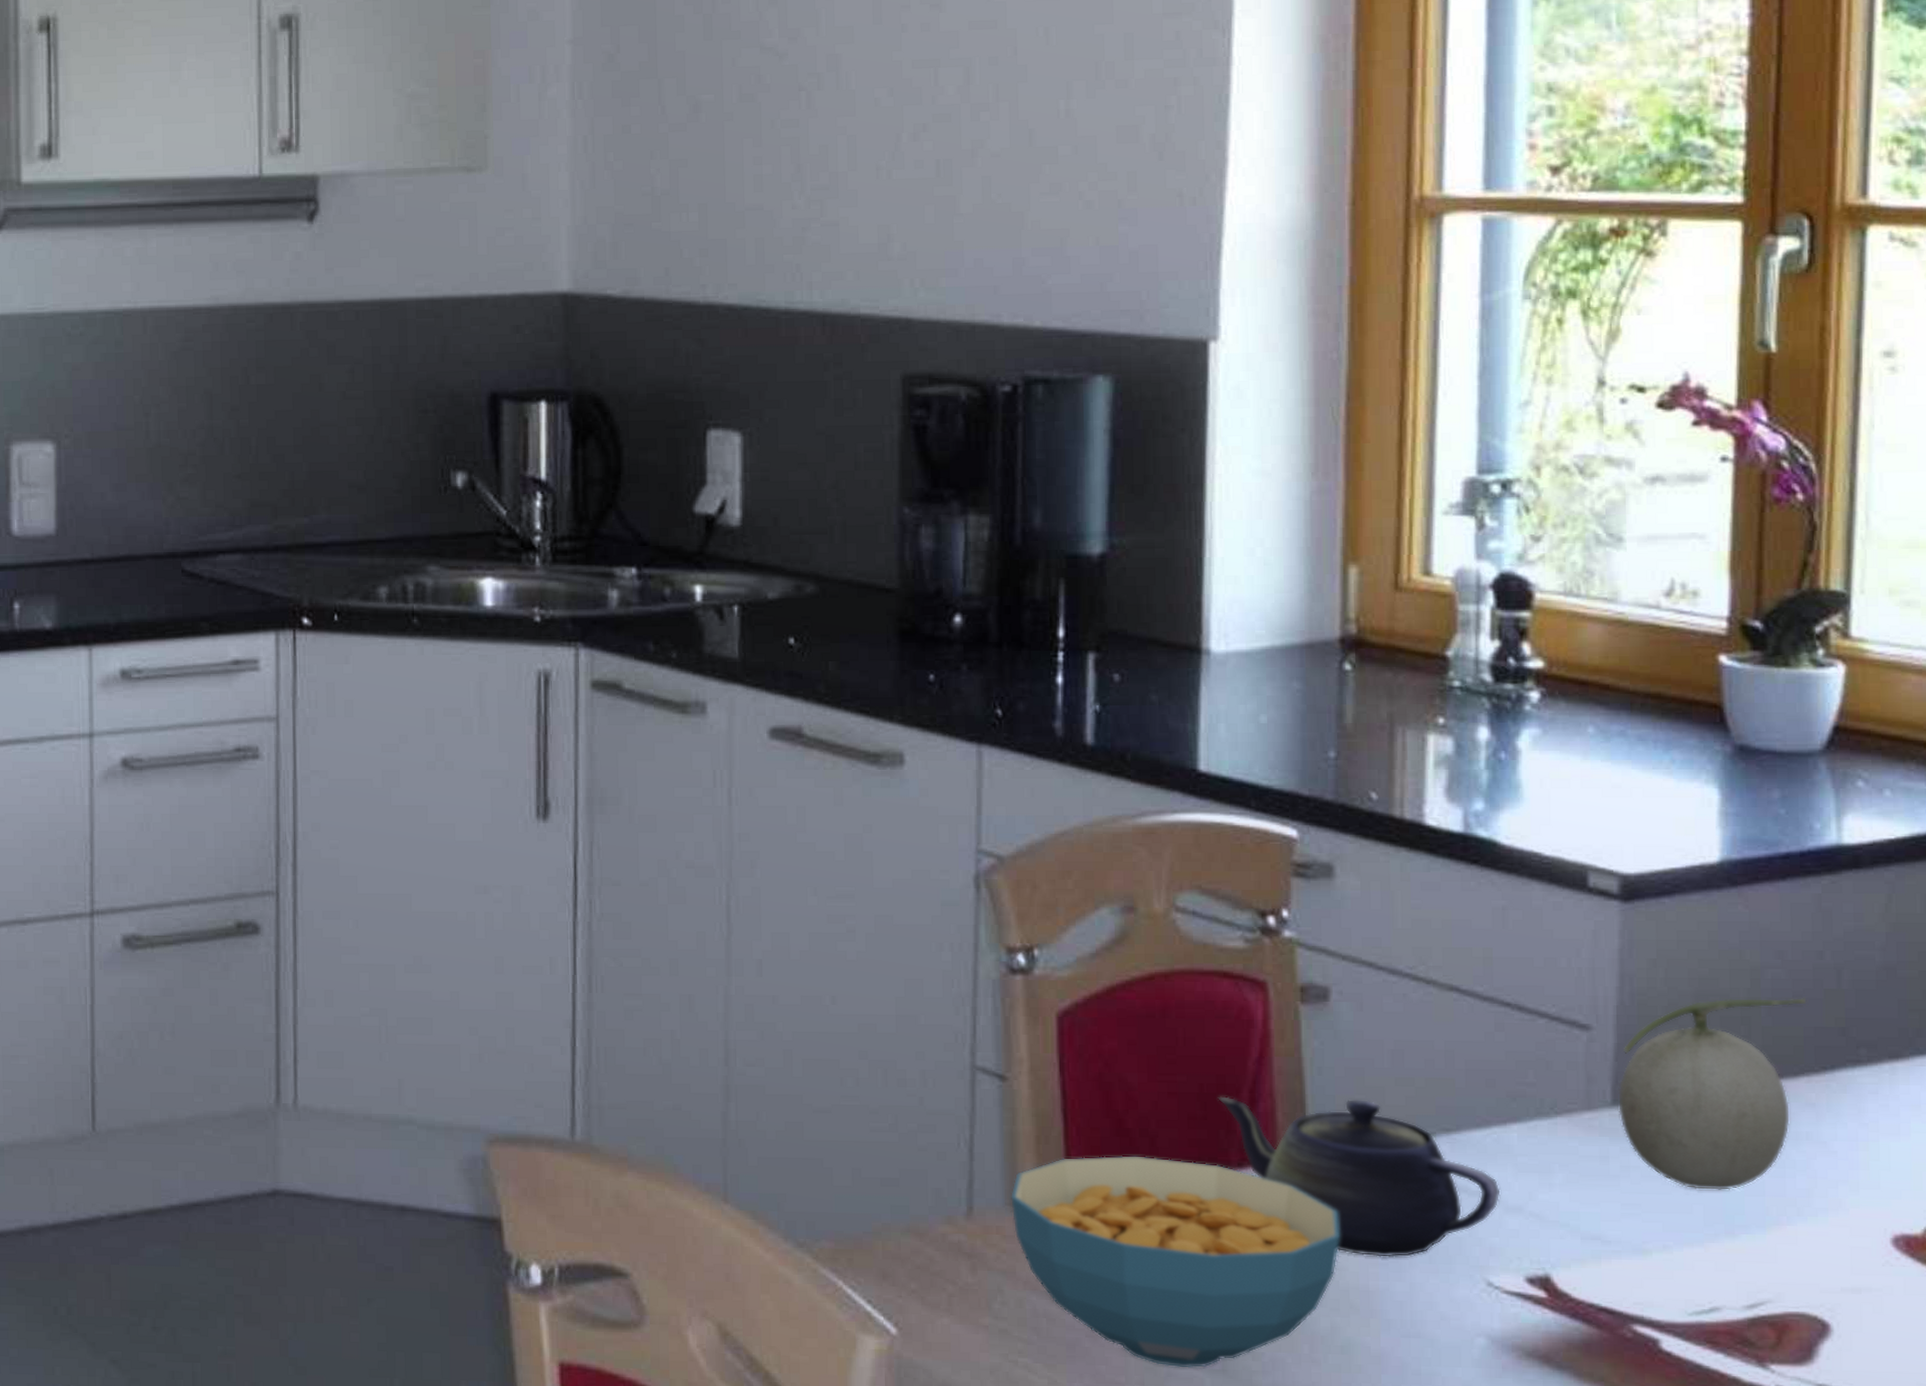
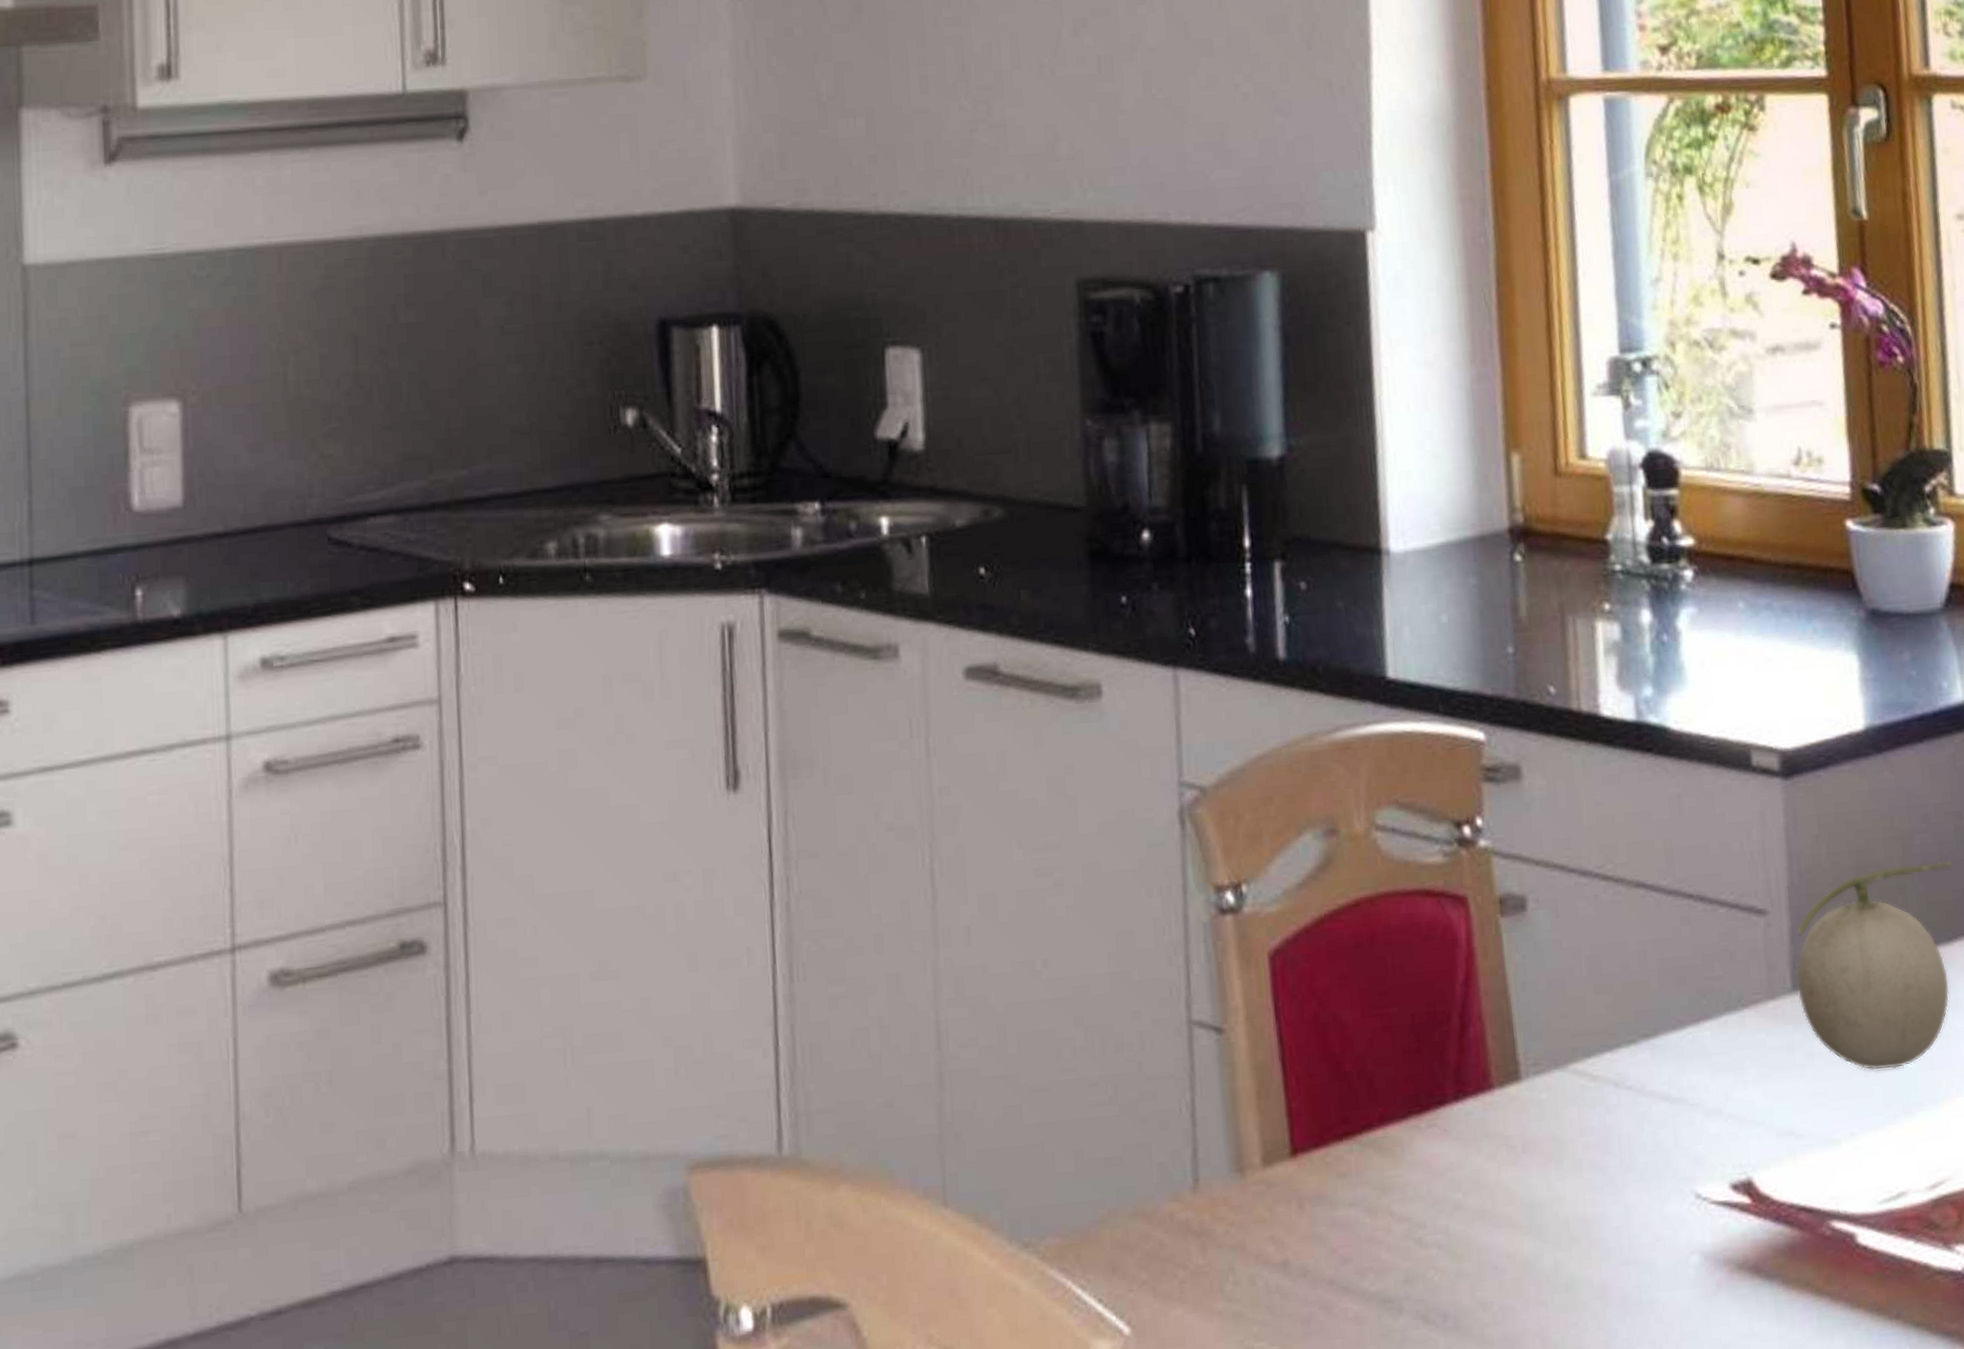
cereal bowl: present [1011,1155,1340,1368] -> none [1235,1099,1556,1331]
teapot: present [1218,1095,1501,1258] -> none [1429,1012,1700,1182]

